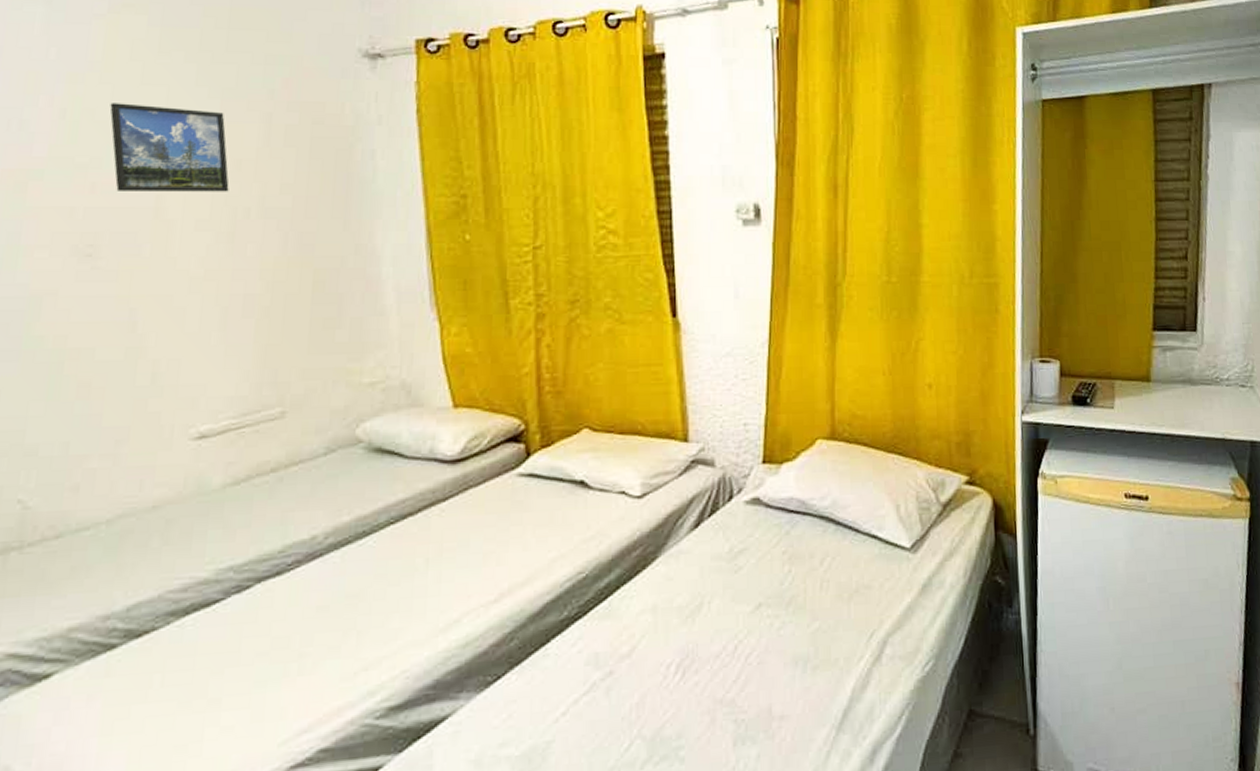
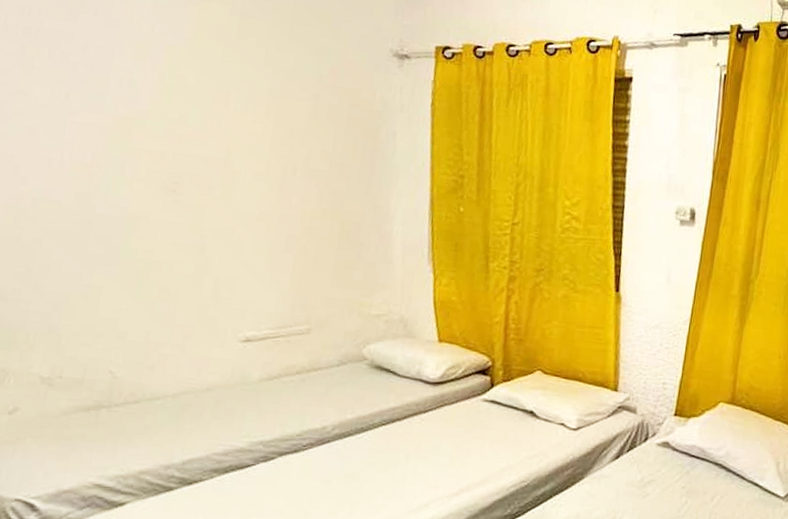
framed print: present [109,103,230,192] -> none [197,73,284,153]

